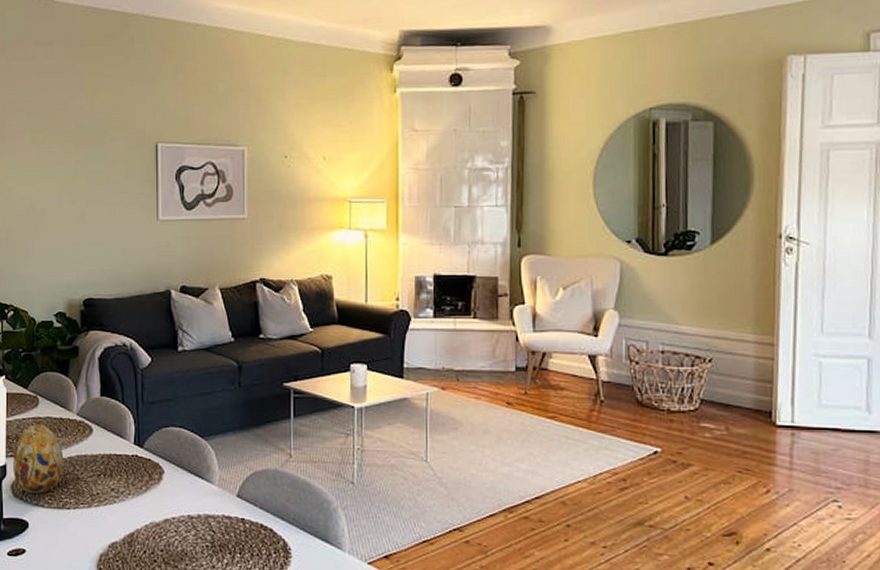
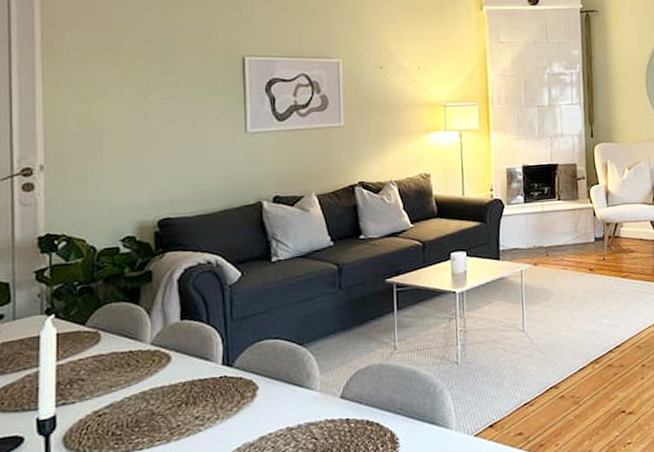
decorative egg: present [13,424,64,493] -> none [66,362,134,442]

